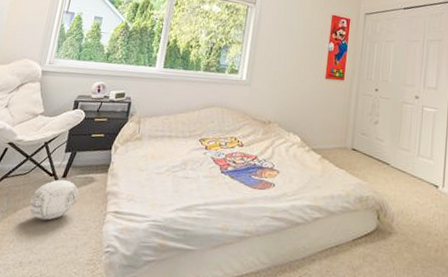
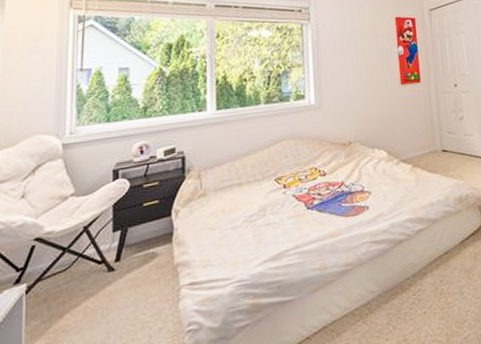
ball: present [29,180,79,220] -> none [79,263,140,318]

